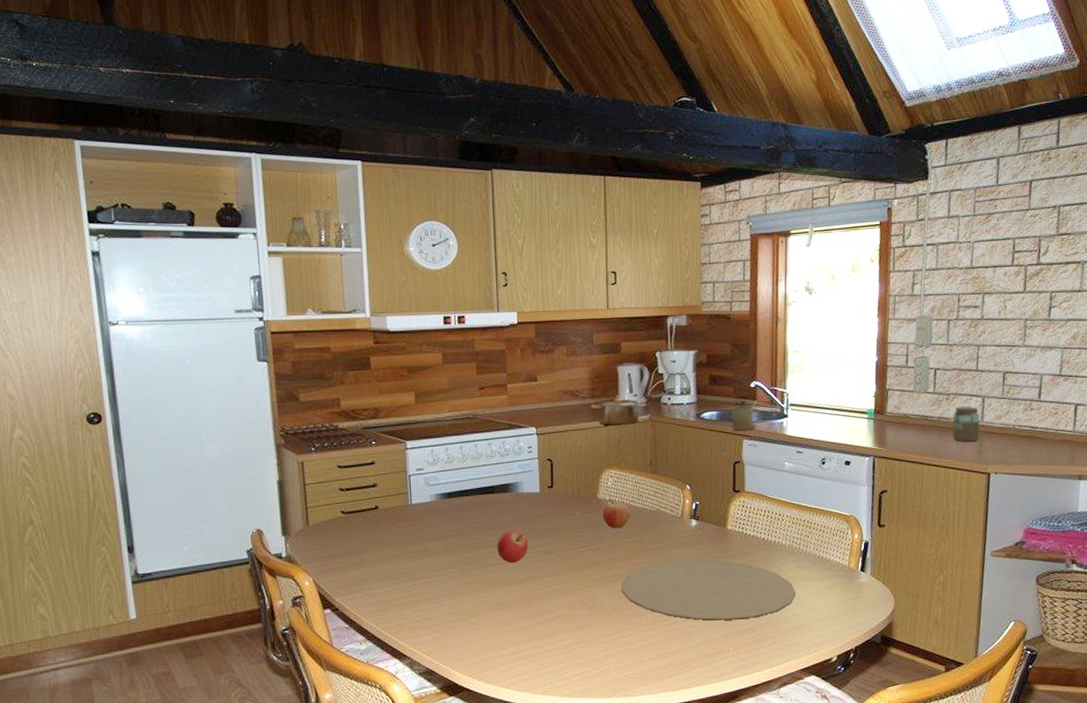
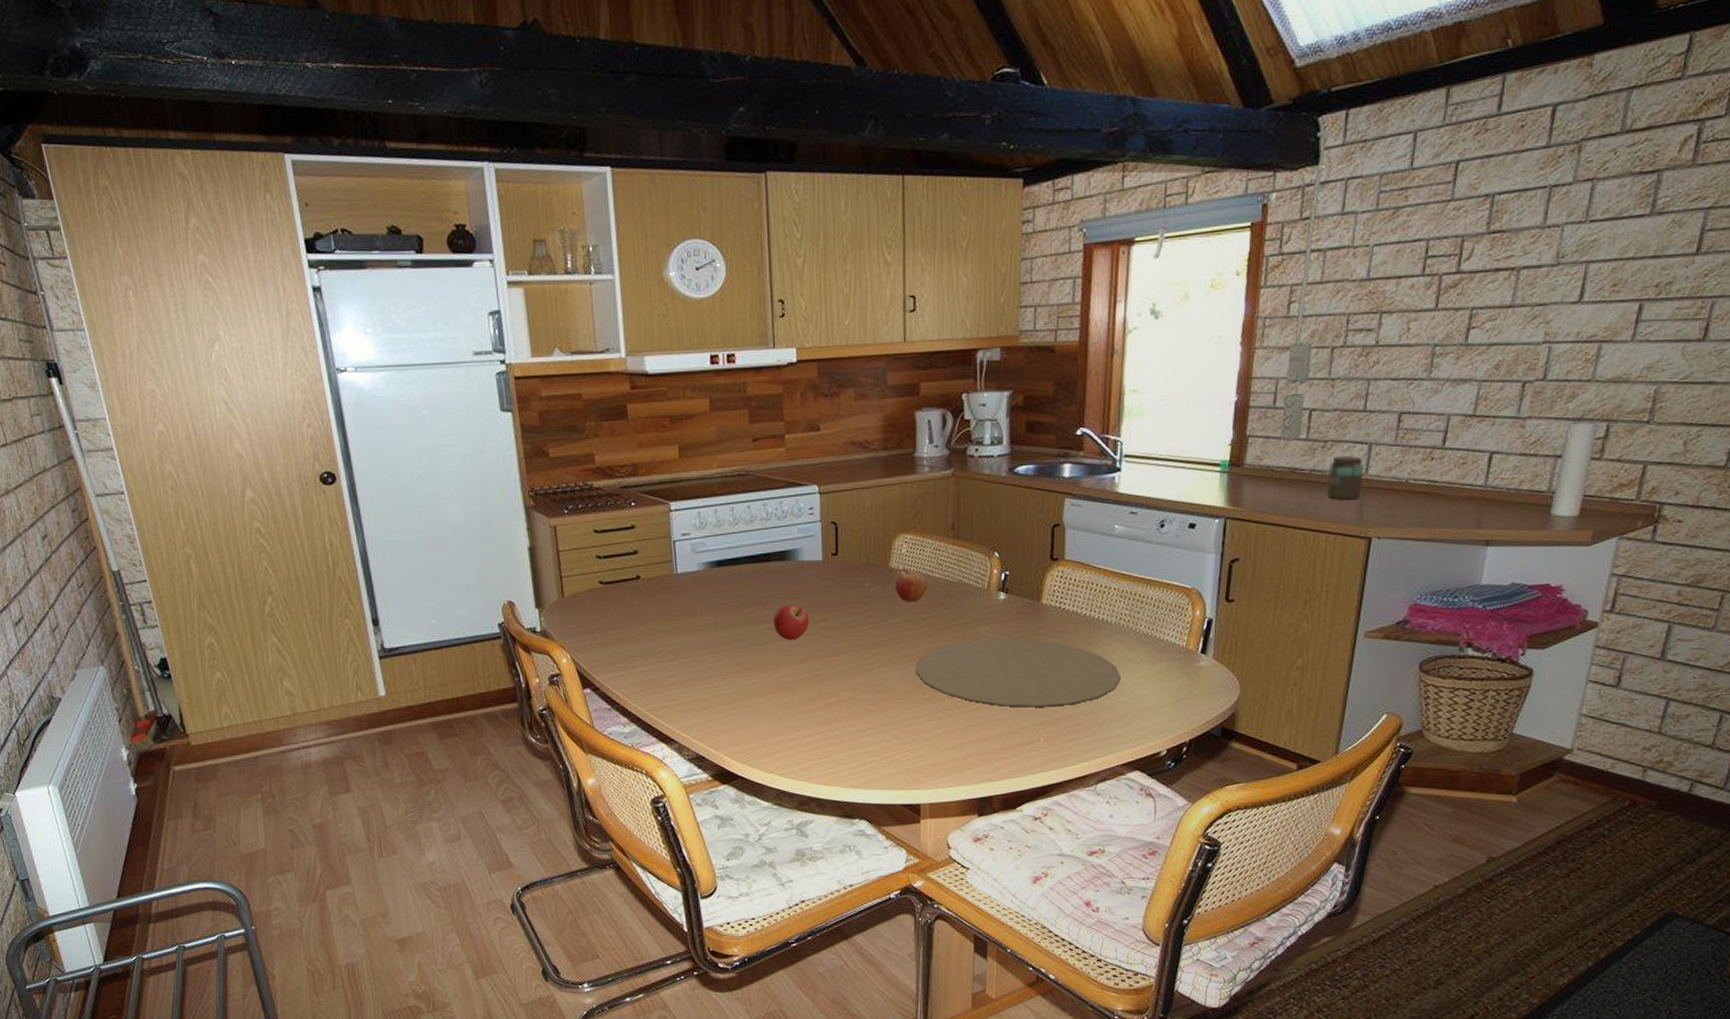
cooking pot: present [590,394,647,426] -> none [882,445,950,483]
mug: present [731,404,761,431] -> none [1052,456,1088,488]

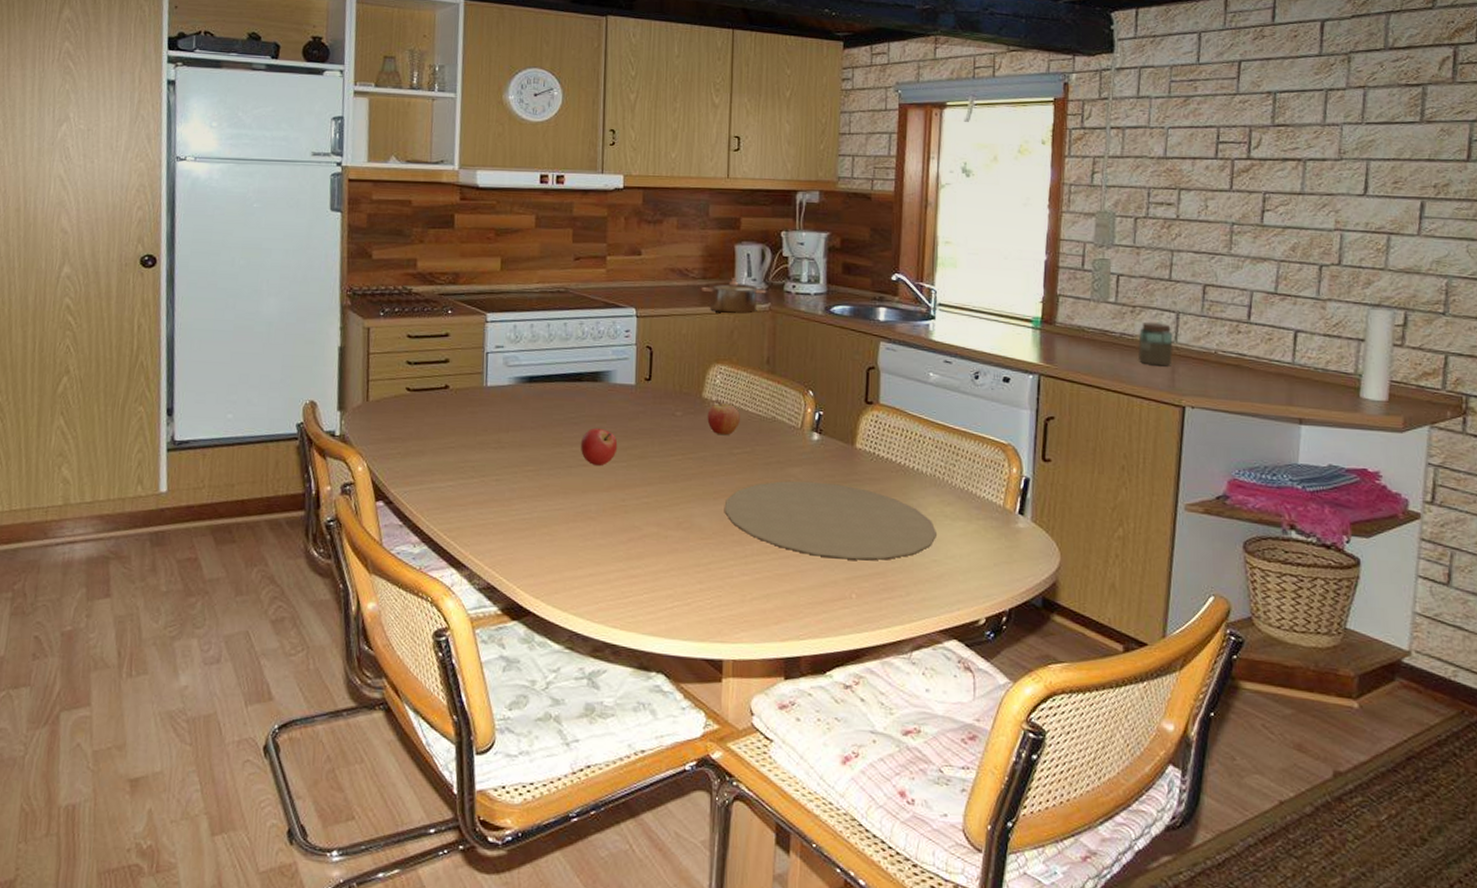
cooking pot: none [882,445,950,483] -> present [700,277,767,315]

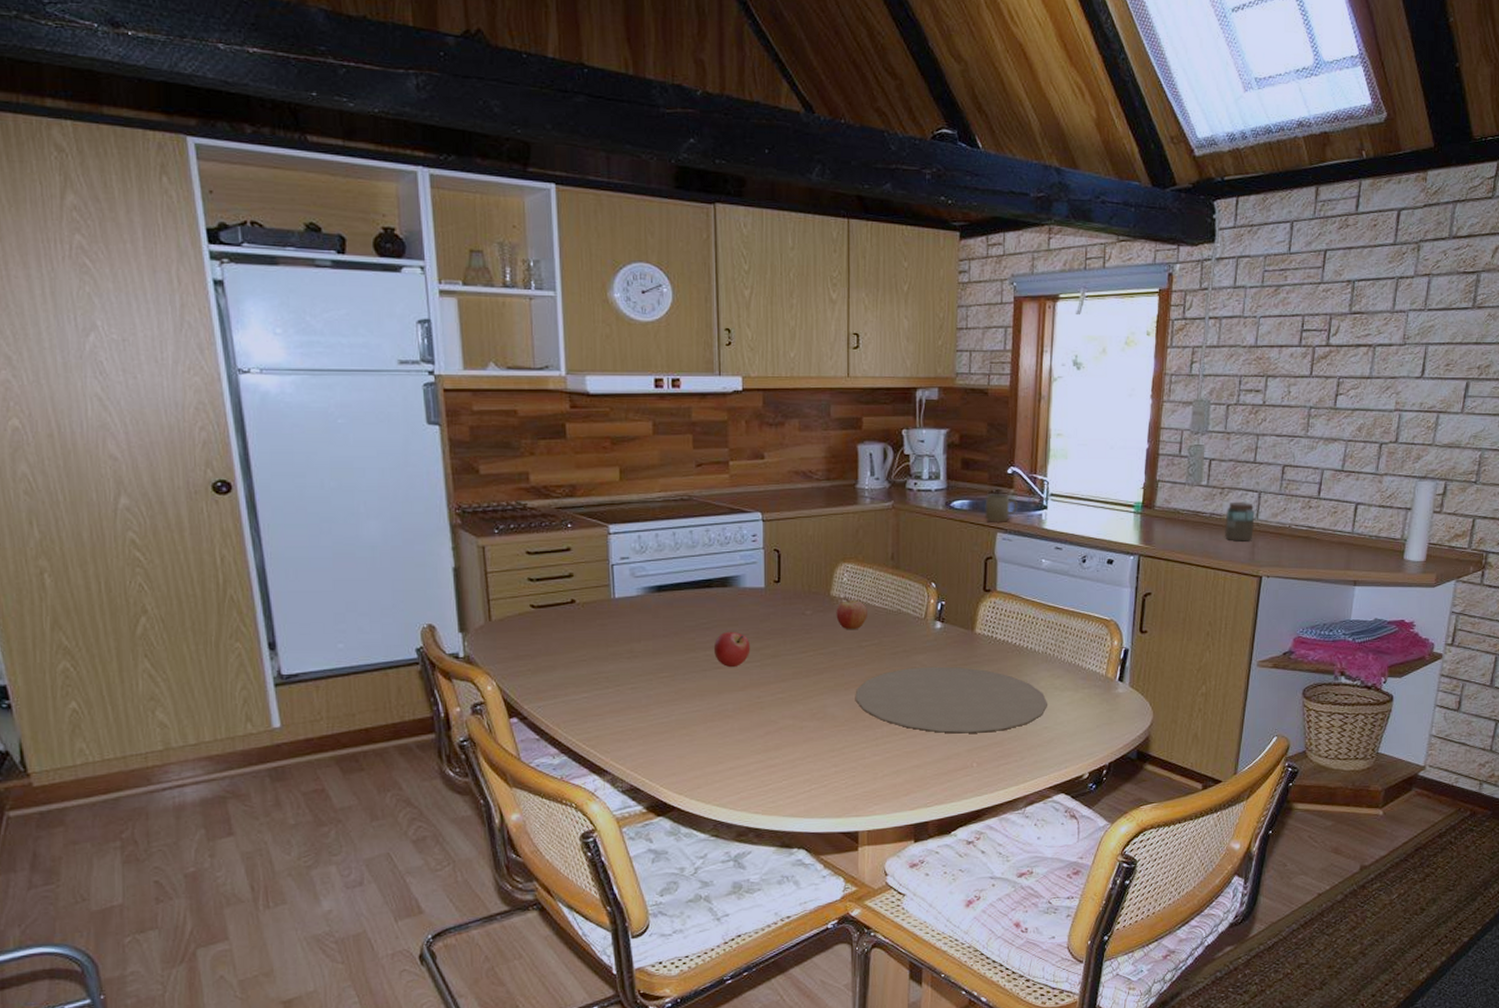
cooking pot: present [700,277,767,315] -> none [825,477,890,514]
mug: none [867,299,902,331] -> present [985,493,1017,522]

